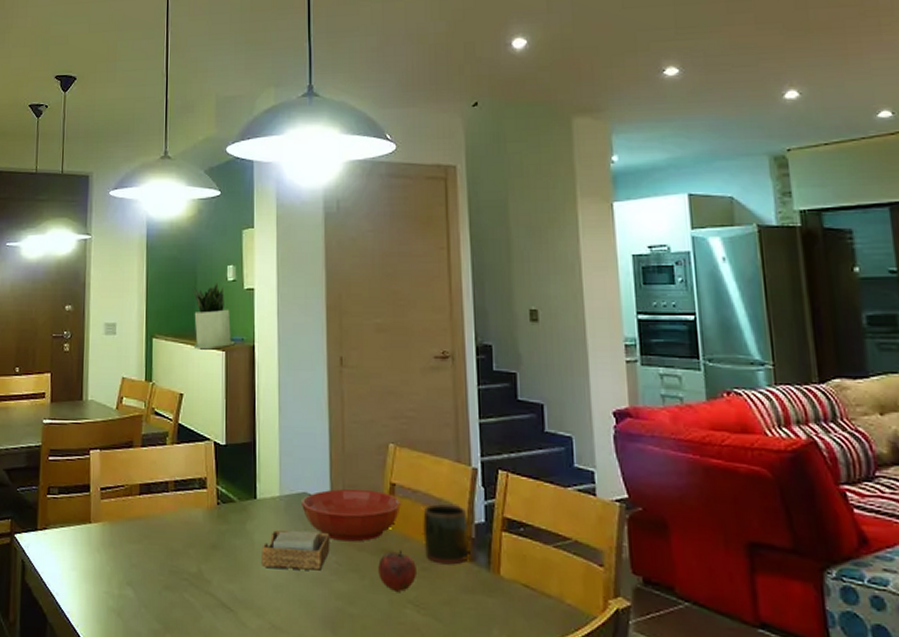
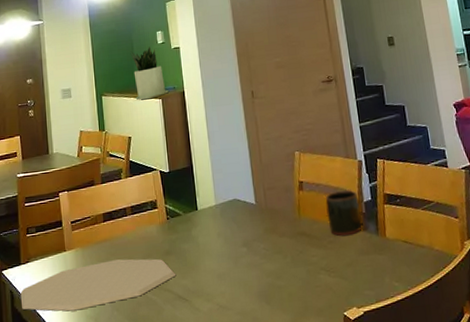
placemat: none [32,543,222,599] -> present [20,258,177,312]
napkin holder: present [261,530,330,571] -> none [205,227,259,262]
bowl: present [302,488,402,542] -> none [233,189,309,232]
fruit: present [378,550,416,592] -> none [296,231,325,263]

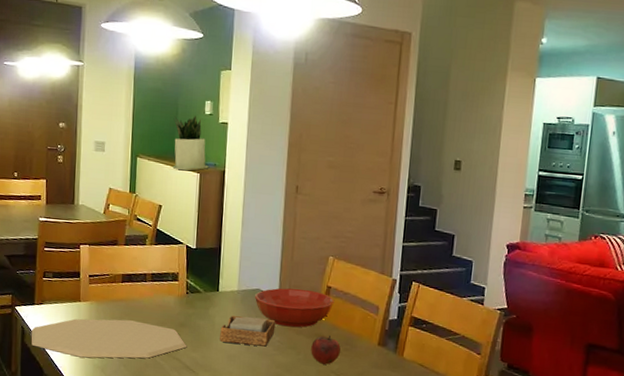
napkin holder: none [205,227,259,262] -> present [219,315,276,347]
bowl: none [233,189,309,232] -> present [255,288,335,328]
fruit: none [296,231,325,263] -> present [311,335,341,365]
mug: present [325,190,362,236] -> none [348,303,384,348]

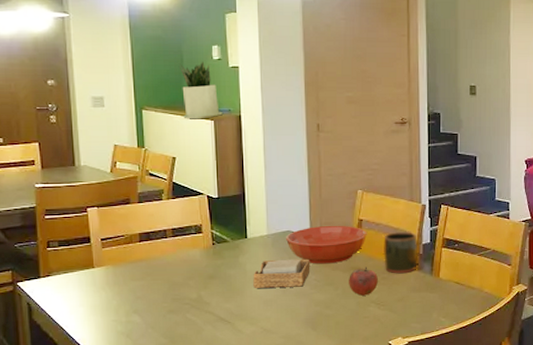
placemat: present [31,318,187,359] -> none [39,280,219,326]
mug: none [348,303,384,348] -> present [384,232,419,274]

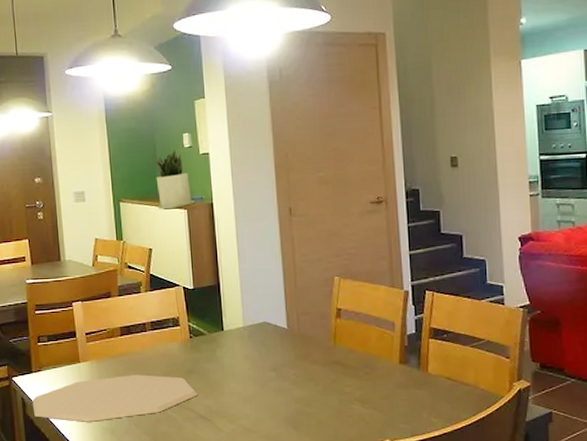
placemat: none [39,280,219,326] -> present [32,375,199,422]
napkin holder: present [253,259,311,288] -> none [231,352,289,384]
bowl: present [286,225,368,264] -> none [262,315,347,358]
fruit: present [349,267,378,296] -> none [329,360,361,392]
mug: present [384,232,419,274] -> none [364,321,403,368]

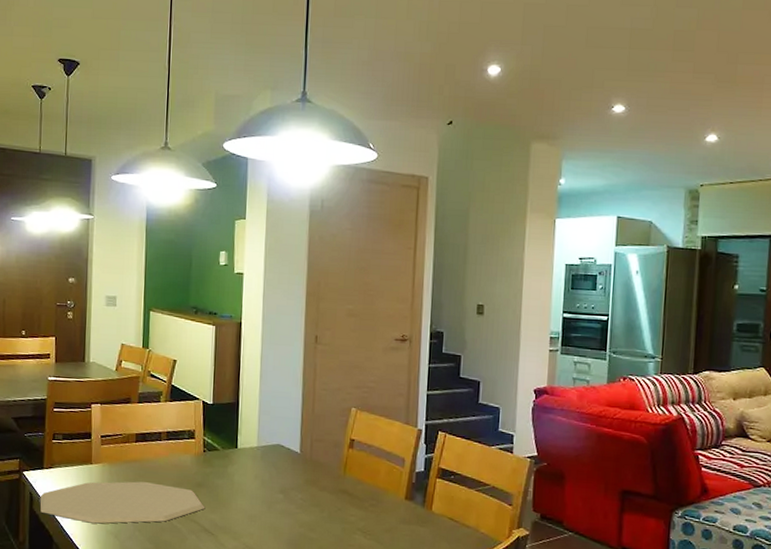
planter: present [152,150,195,210] -> none [186,266,224,324]

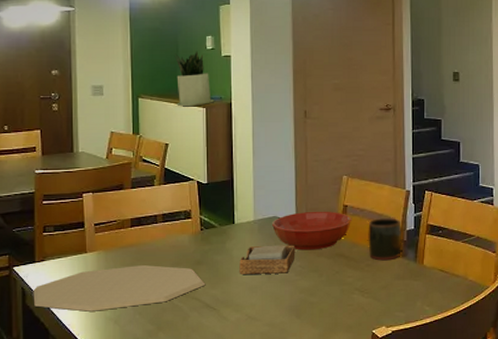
planter: none [186,266,224,324] -> present [174,51,214,107]
napkin holder: none [239,473,298,505] -> present [239,245,296,274]
bowl: none [275,442,359,484] -> present [272,211,352,250]
mug: none [374,456,411,503] -> present [368,218,403,261]

